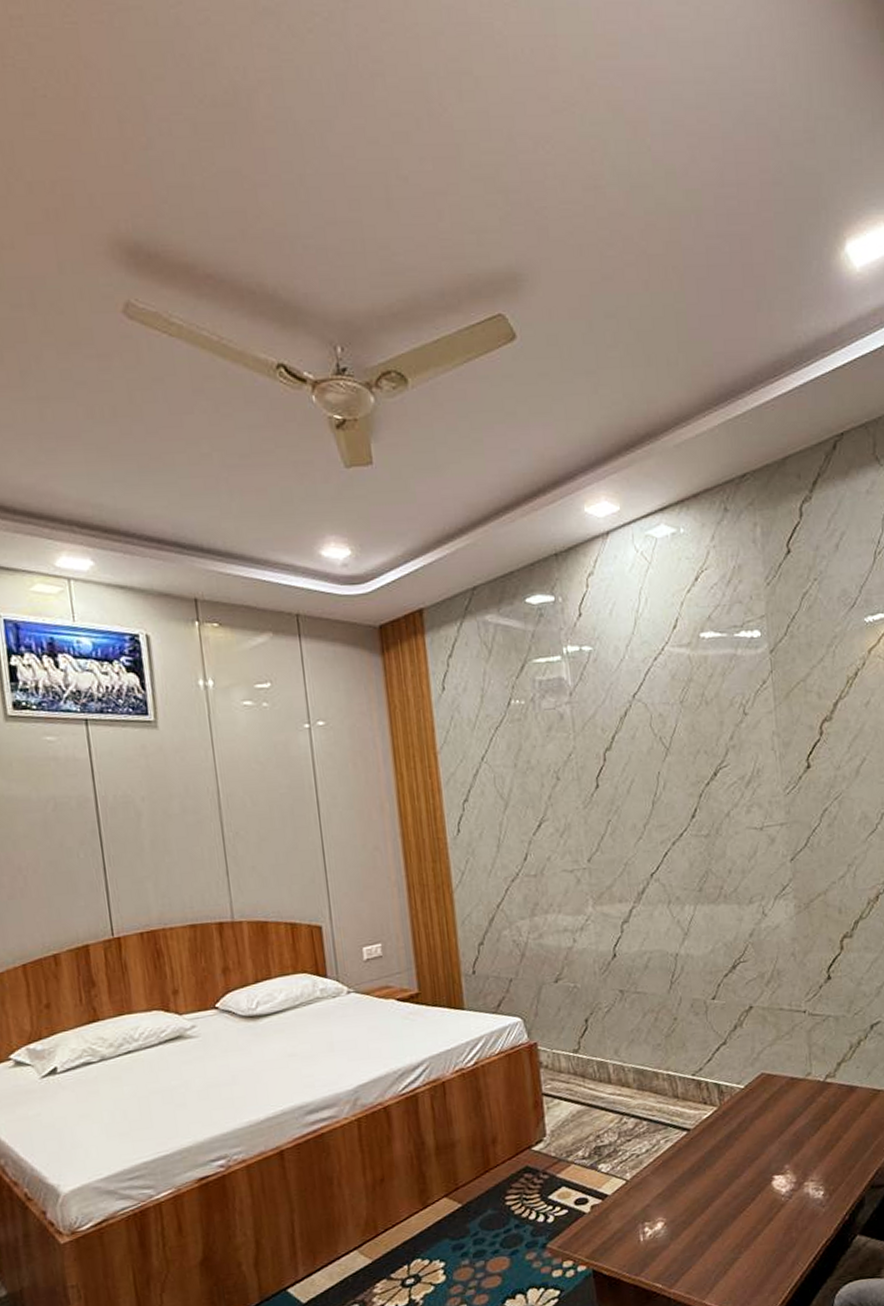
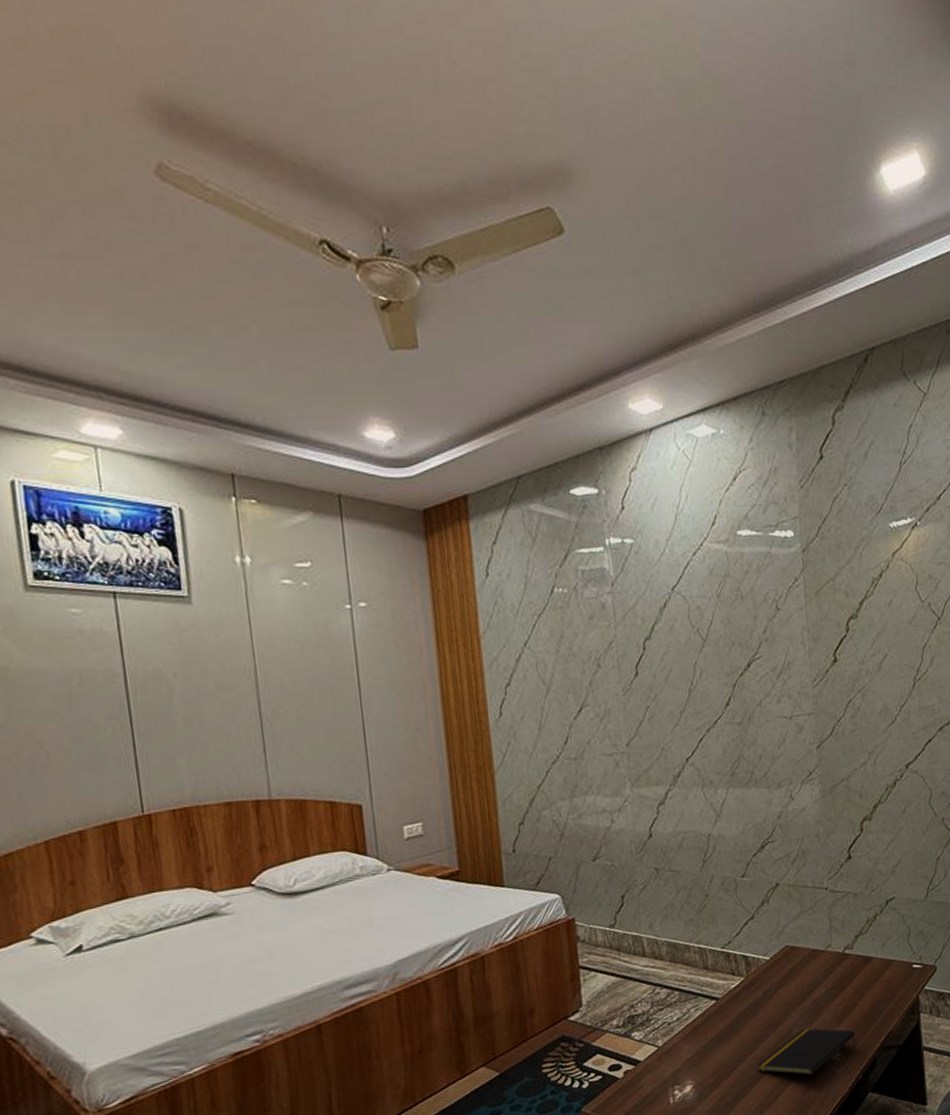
notepad: none [732,1163,841,1215] -> present [756,1028,856,1076]

